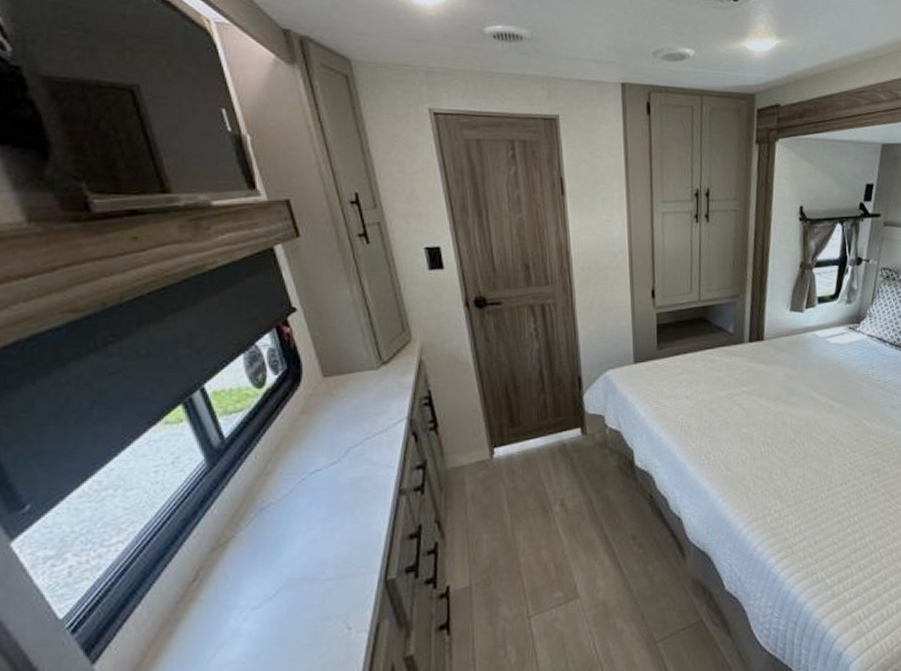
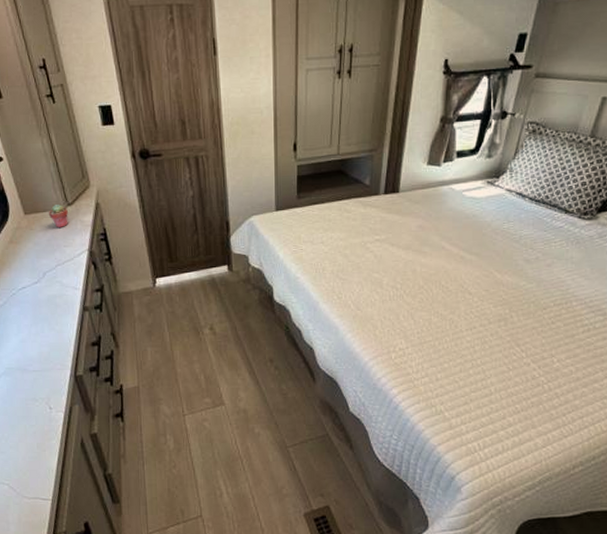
potted succulent: none [355,363,383,393] -> present [48,205,69,229]

